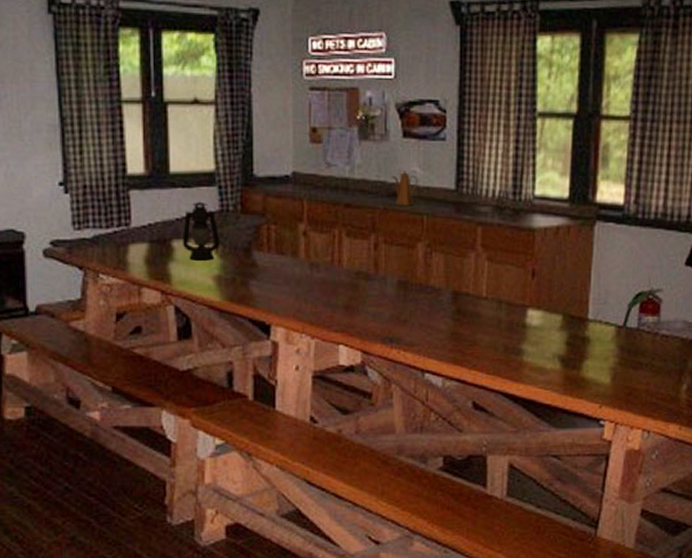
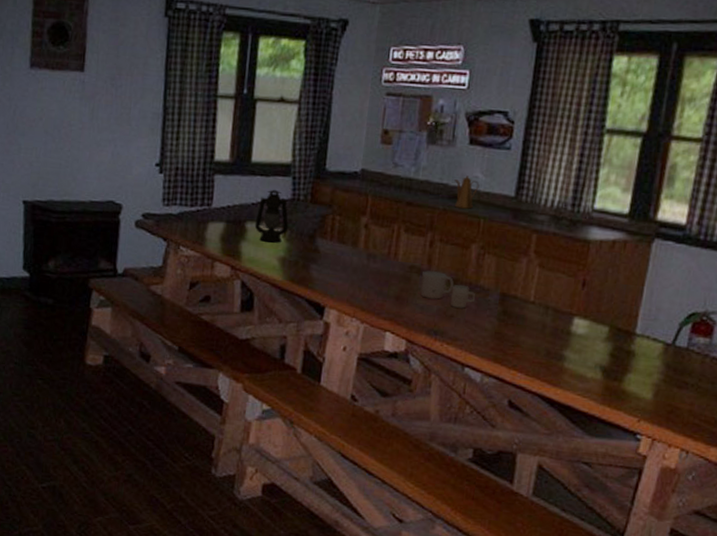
mug: none [370,275,403,305] -> present [420,271,454,300]
mug: none [402,288,428,312] -> present [450,285,476,309]

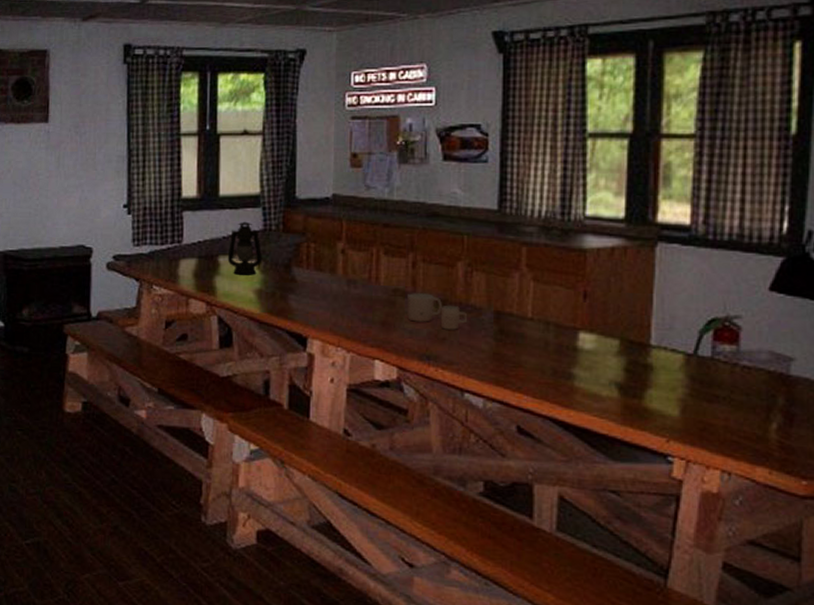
coffee pot: present [454,175,480,209] -> none [431,192,459,226]

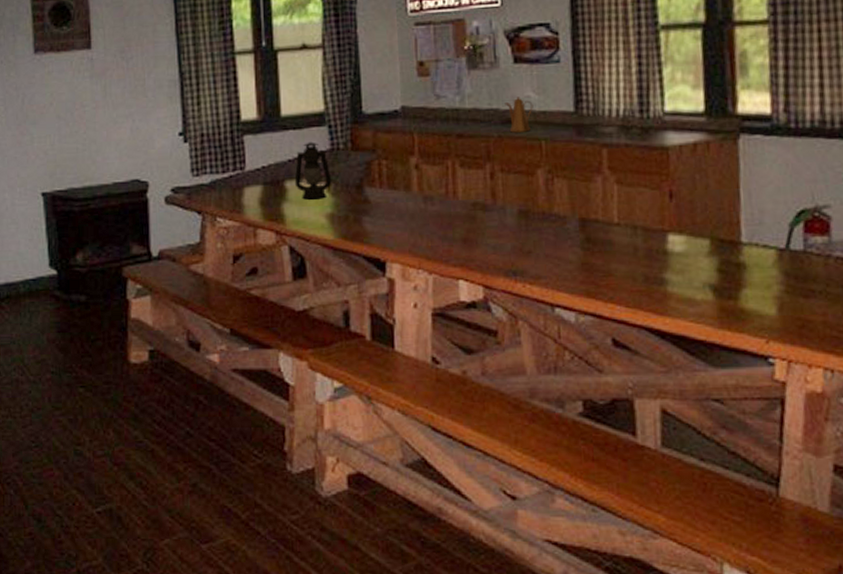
mug: present [407,293,442,322] -> none [488,205,525,236]
coffee pot: none [431,192,459,226] -> present [505,96,533,133]
mug: present [440,306,468,330] -> none [523,216,553,242]

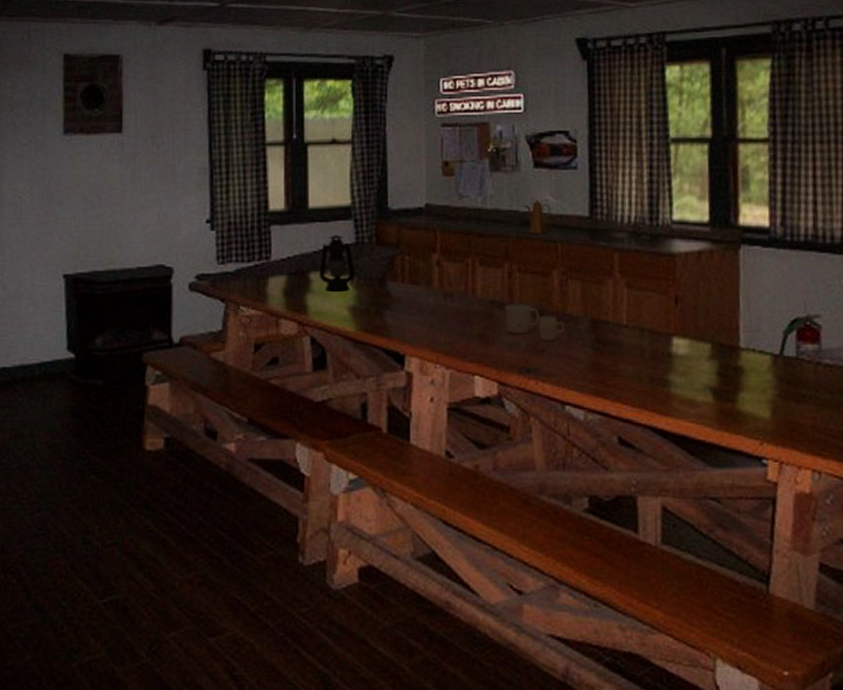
mug: none [488,205,525,236] -> present [505,304,539,334]
mug: none [523,216,553,242] -> present [538,316,565,341]

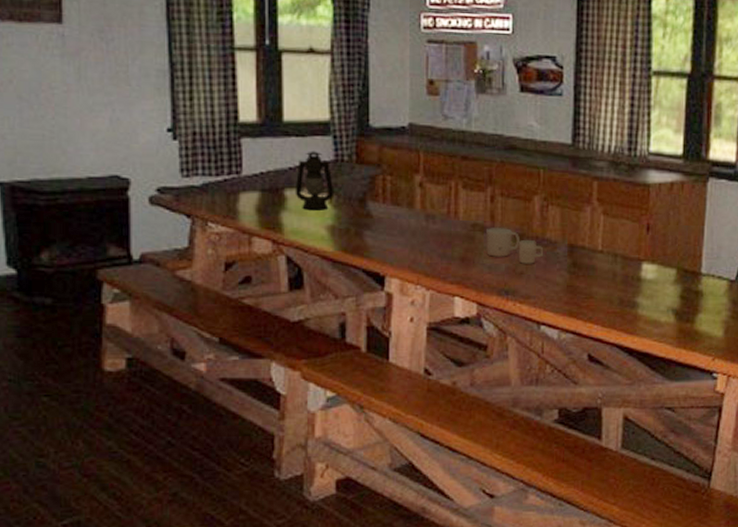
coffee pot: present [524,200,551,234] -> none [509,125,535,160]

